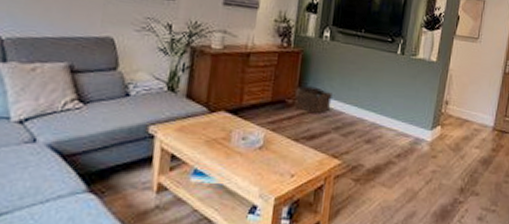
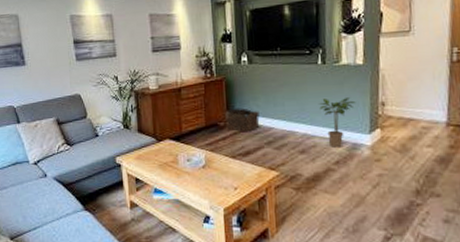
potted plant: none [391,90,425,140] -> present [319,97,356,147]

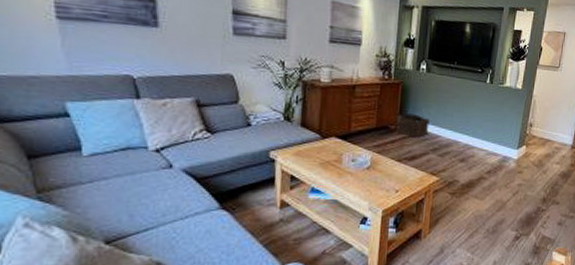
potted plant: present [319,97,356,147] -> none [482,115,511,159]

